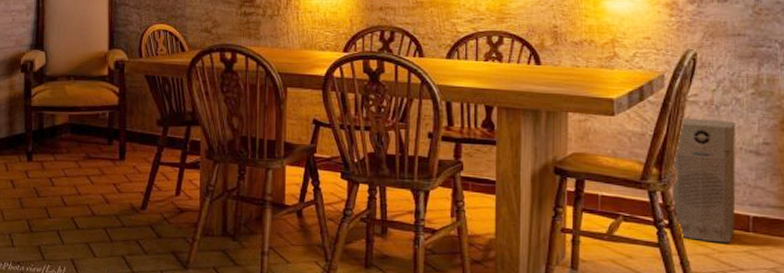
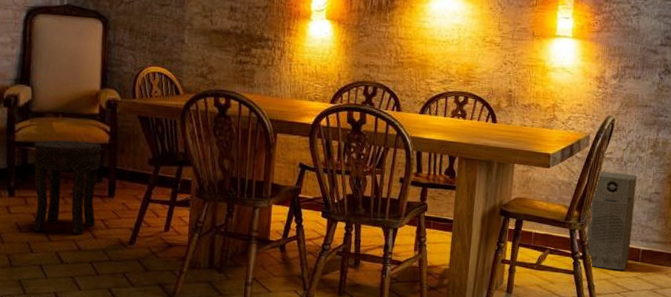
side table: none [48,103,111,199] -> present [33,140,101,235]

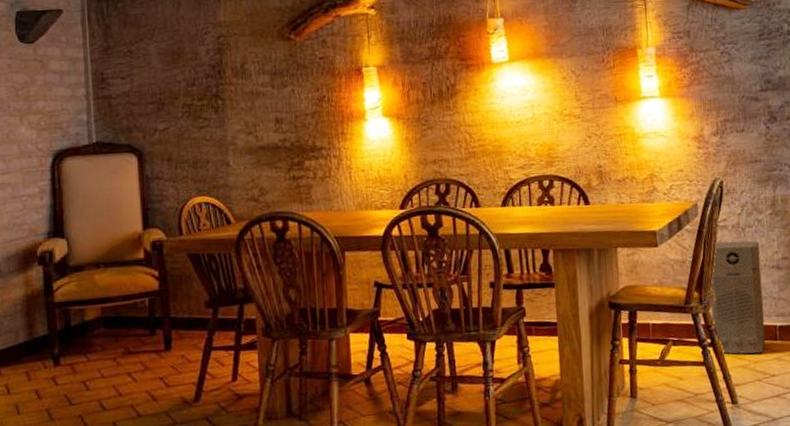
side table: present [33,140,101,235] -> none [75,291,153,401]

